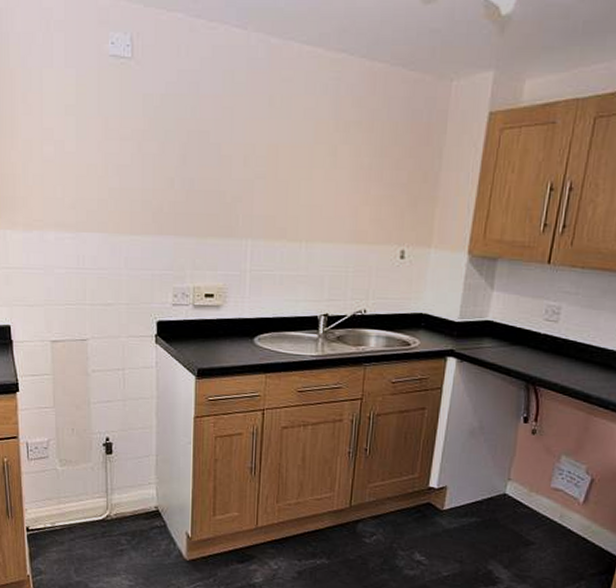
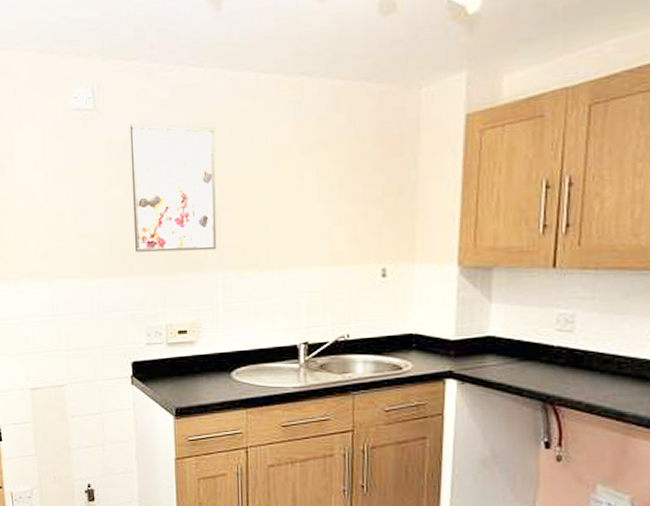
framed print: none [166,80,254,217] -> present [129,124,217,253]

